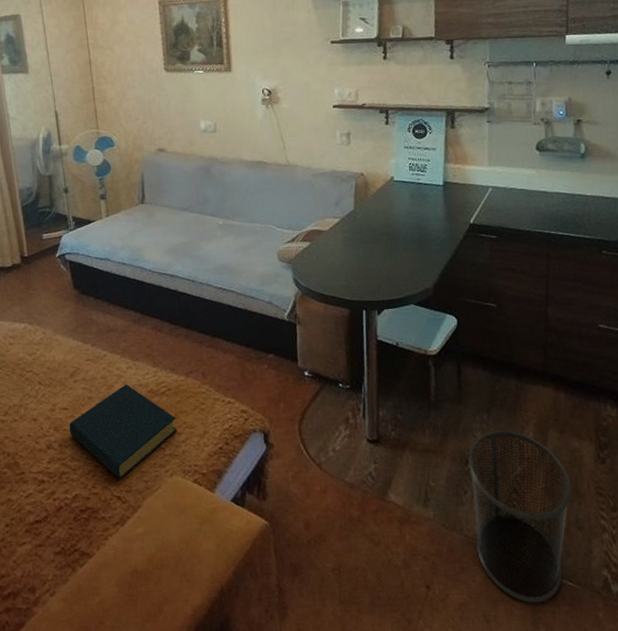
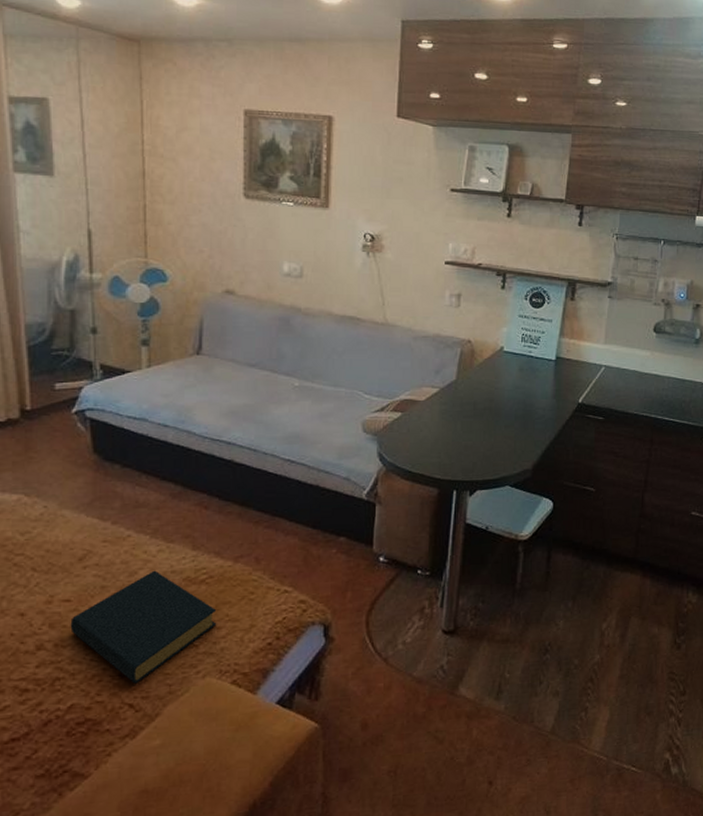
waste bin: present [468,430,572,603] -> none [544,618,646,791]

